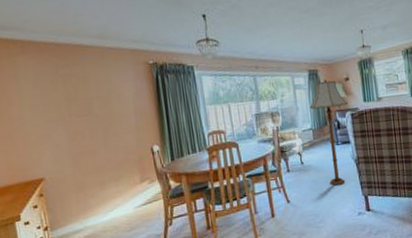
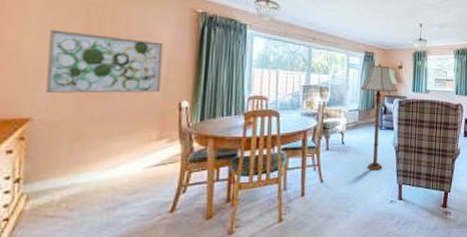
wall art: none [40,97,134,155] -> present [46,29,164,94]

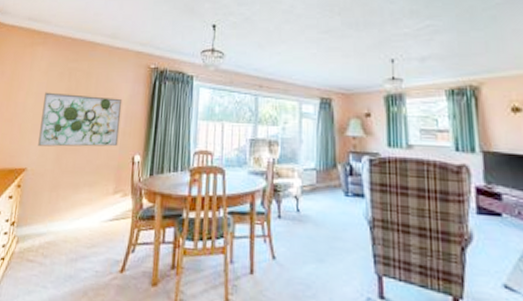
floor lamp: present [360,64,398,170] -> none [316,112,366,252]

